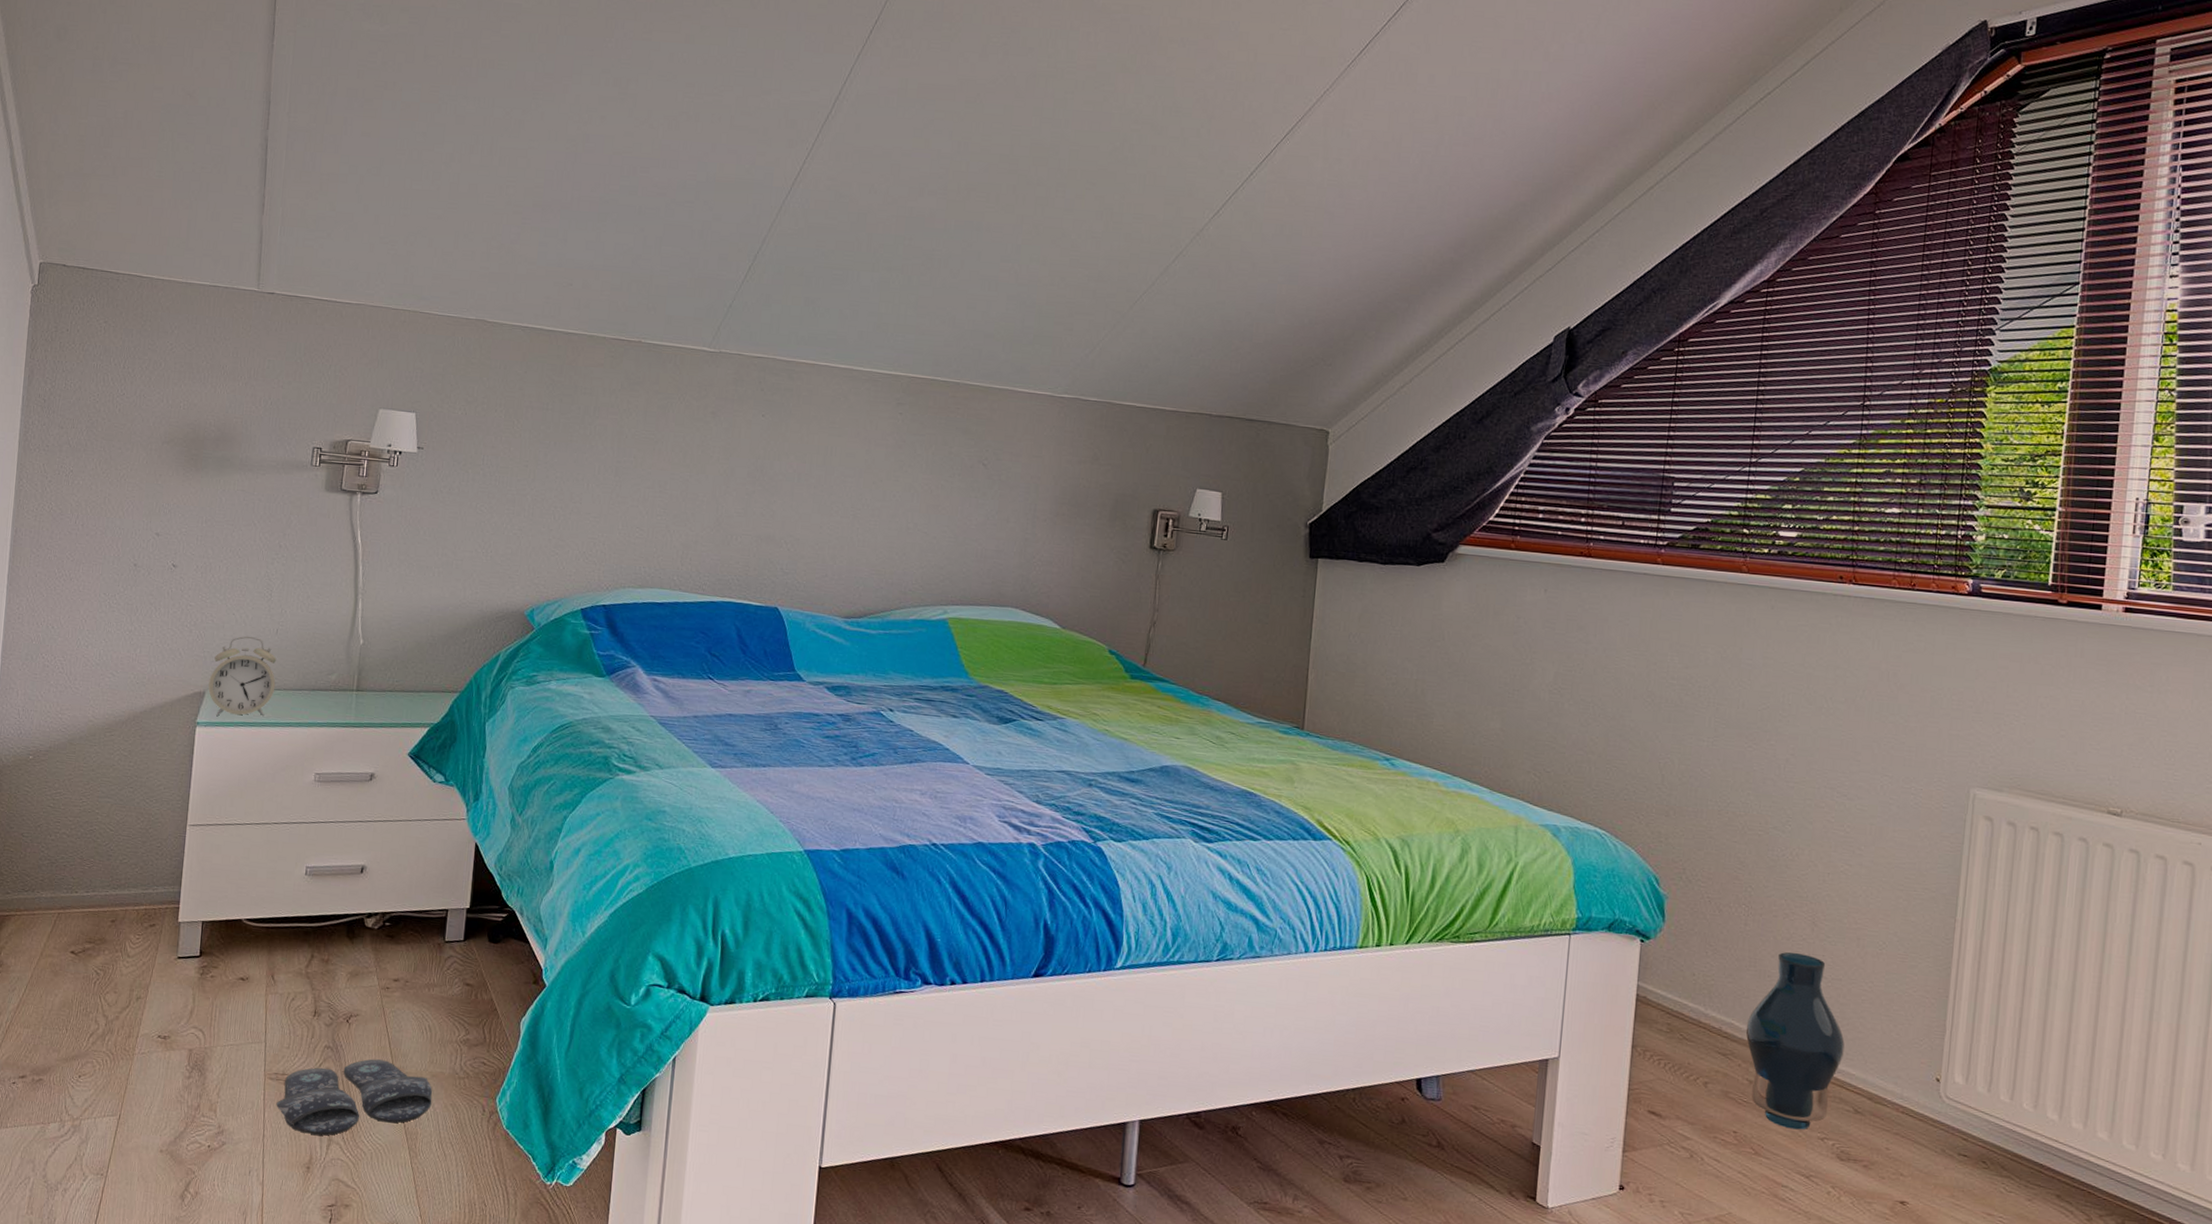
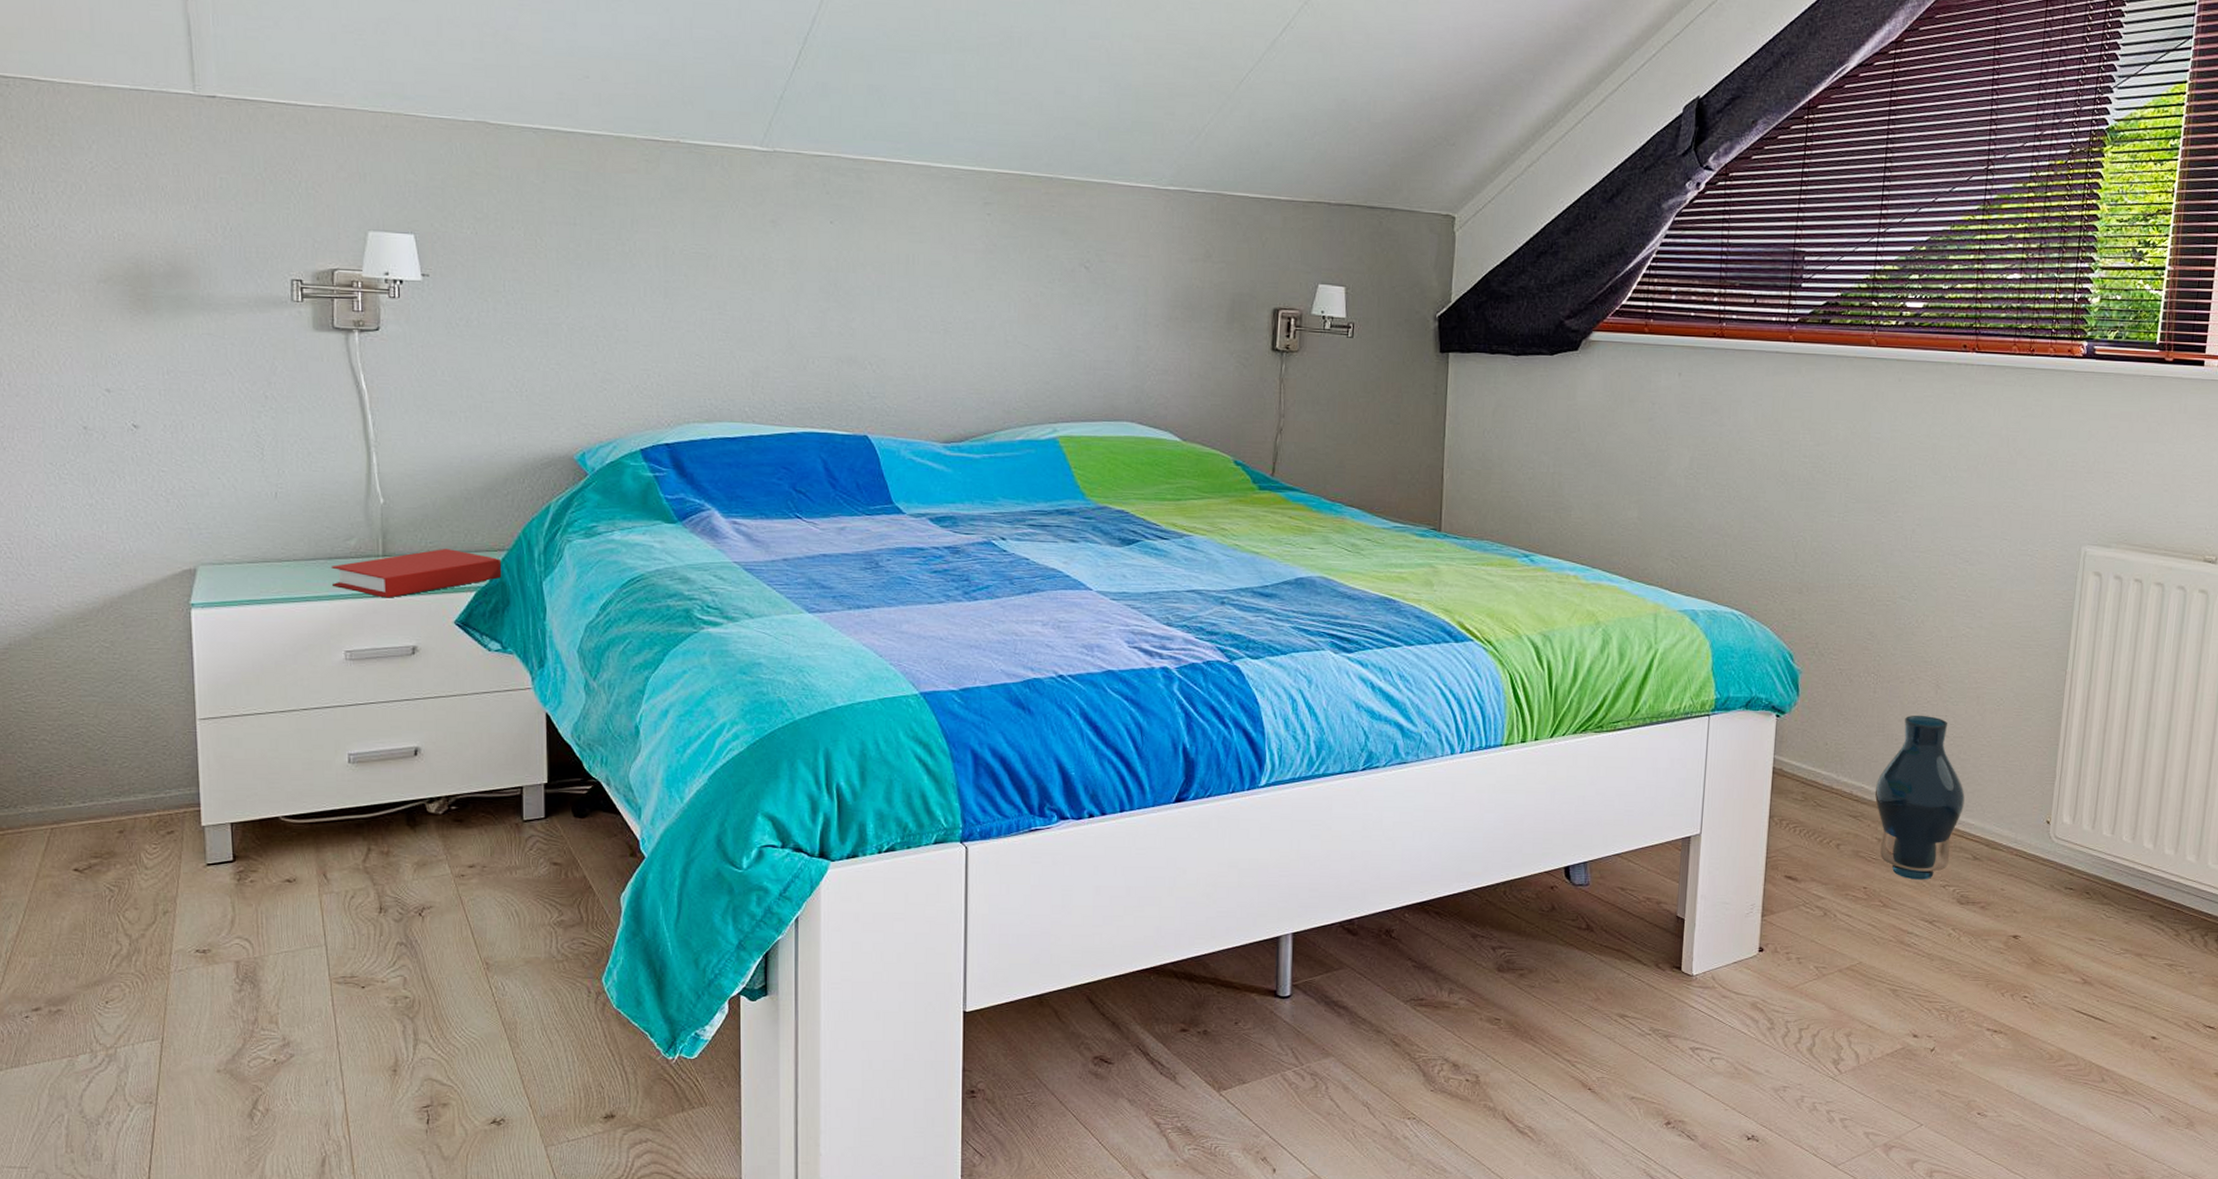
alarm clock: present [208,636,277,717] -> none [199,502,283,596]
slippers: present [276,1059,432,1136] -> none [348,951,529,1036]
book: none [312,687,454,729] -> present [330,549,502,598]

